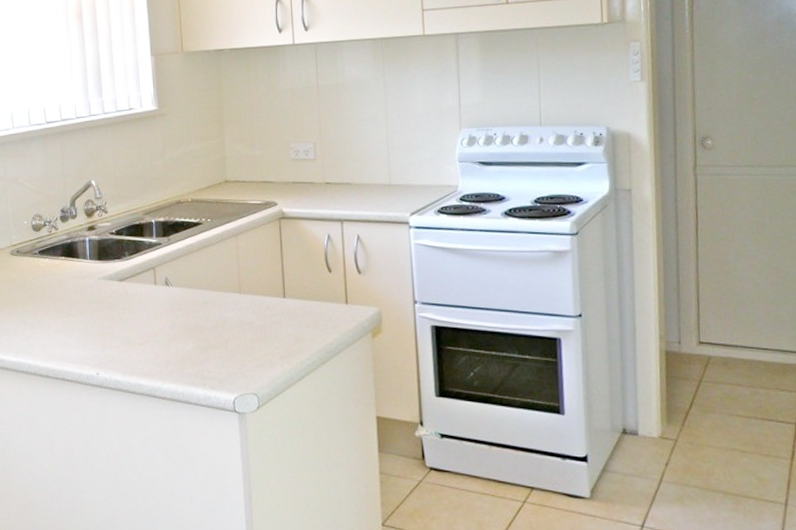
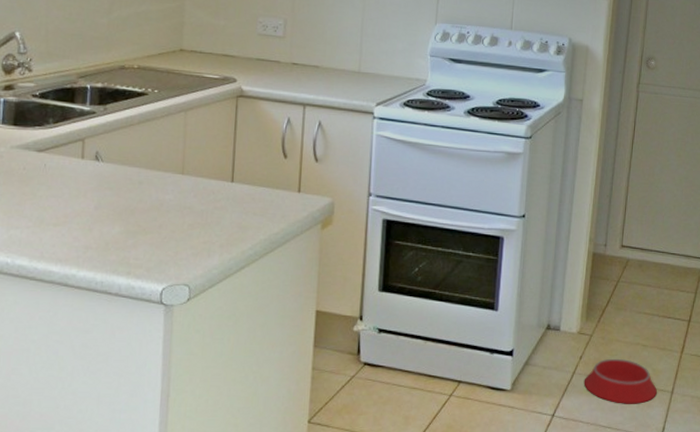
pet bowl: none [674,465,766,516] -> present [583,358,657,404]

